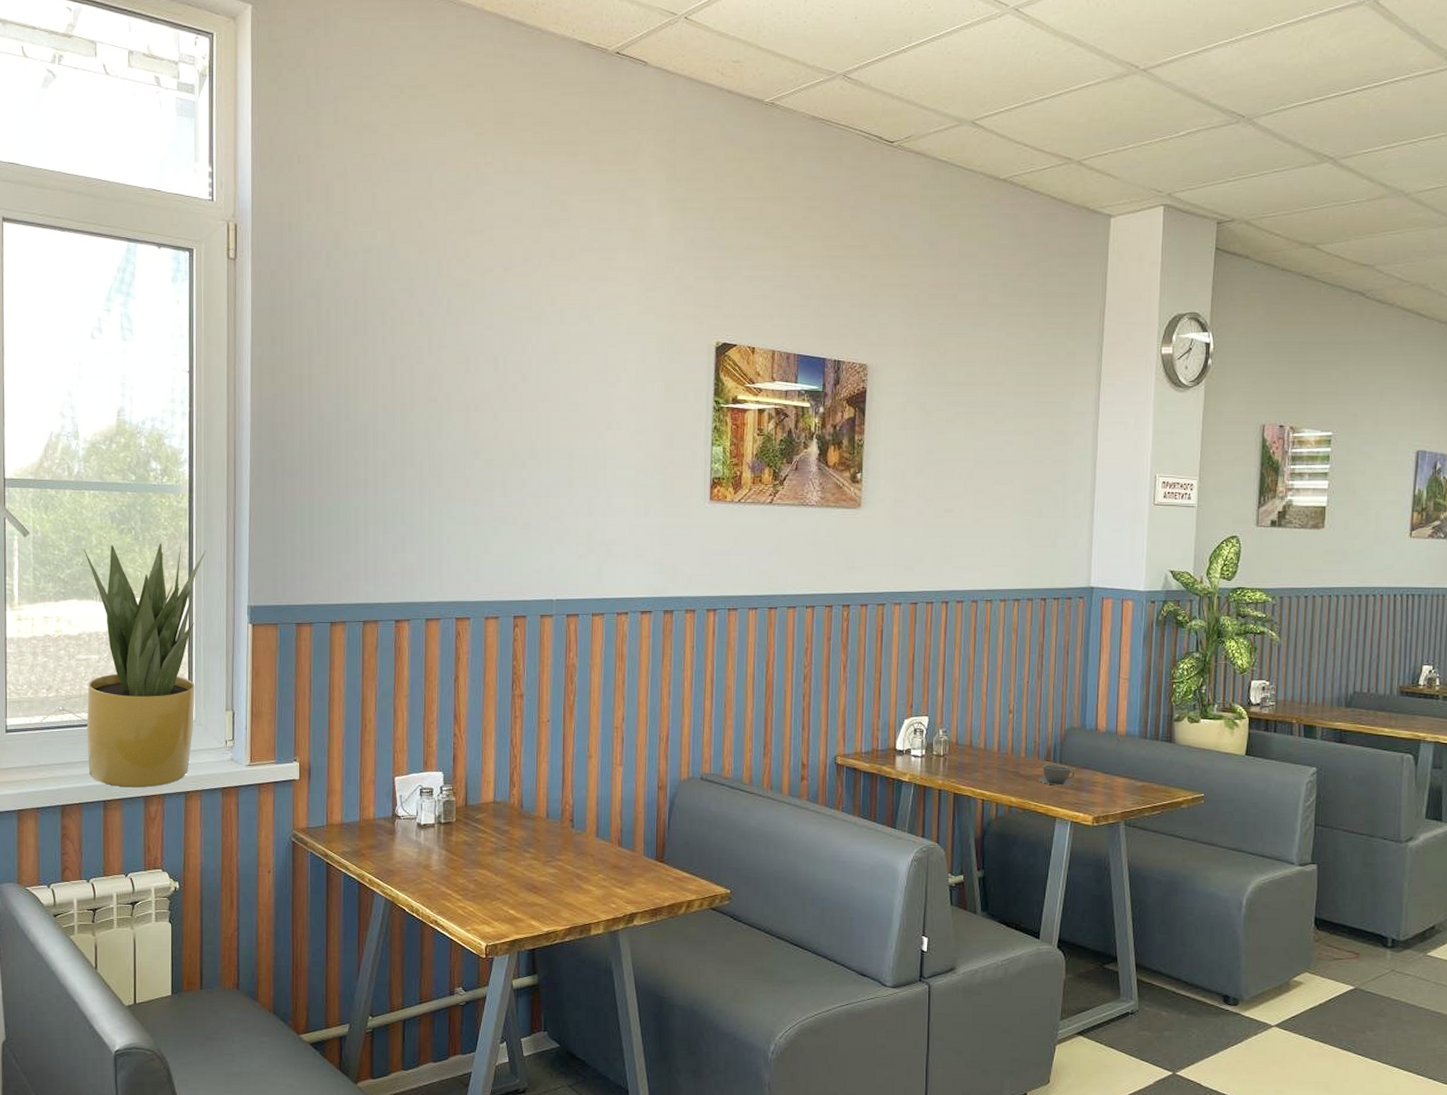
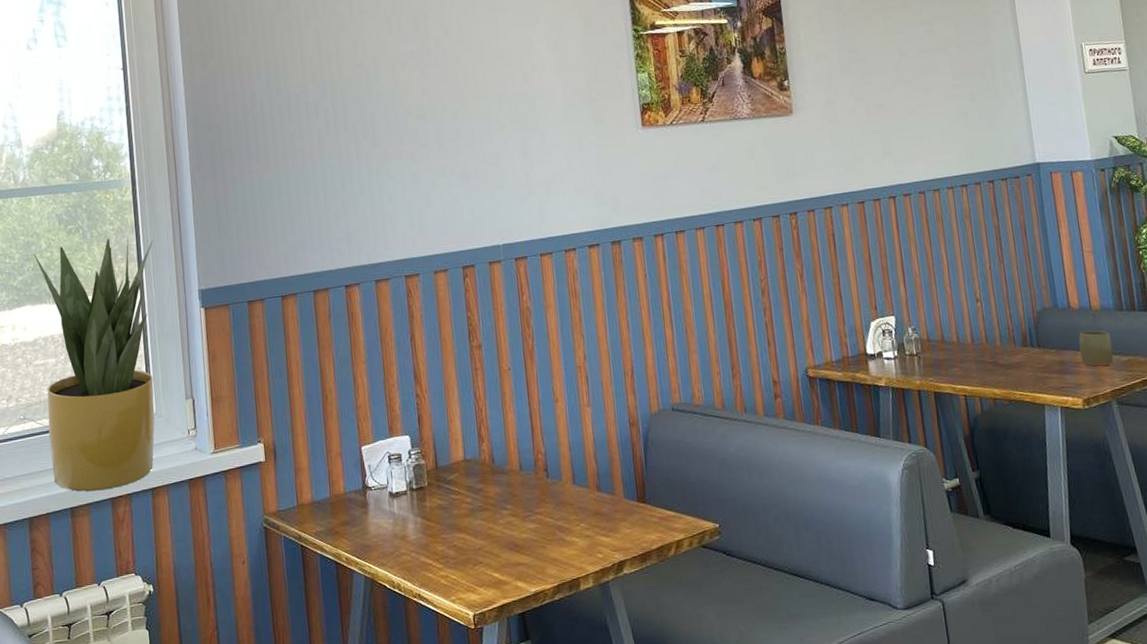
teacup: present [1037,764,1075,786] -> none [1017,348,1057,371]
mug: none [1099,753,1131,788] -> present [1078,330,1114,367]

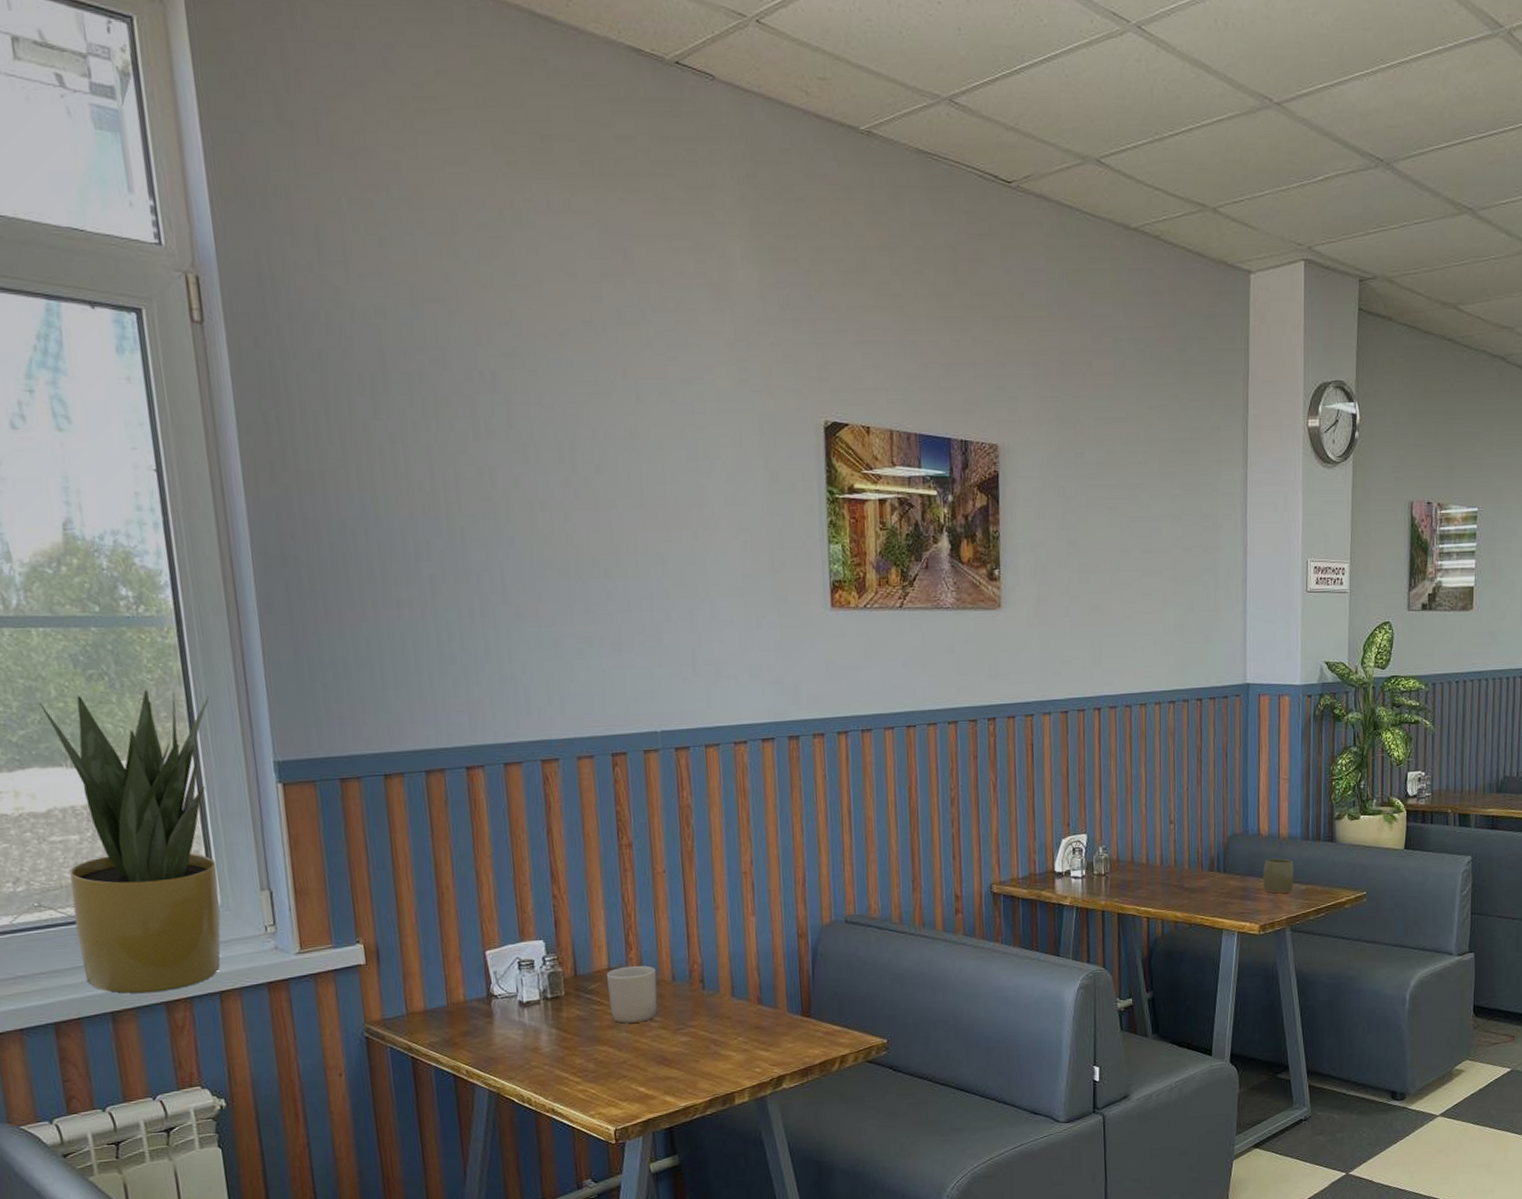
mug: none [462,456,508,512] -> present [606,965,658,1024]

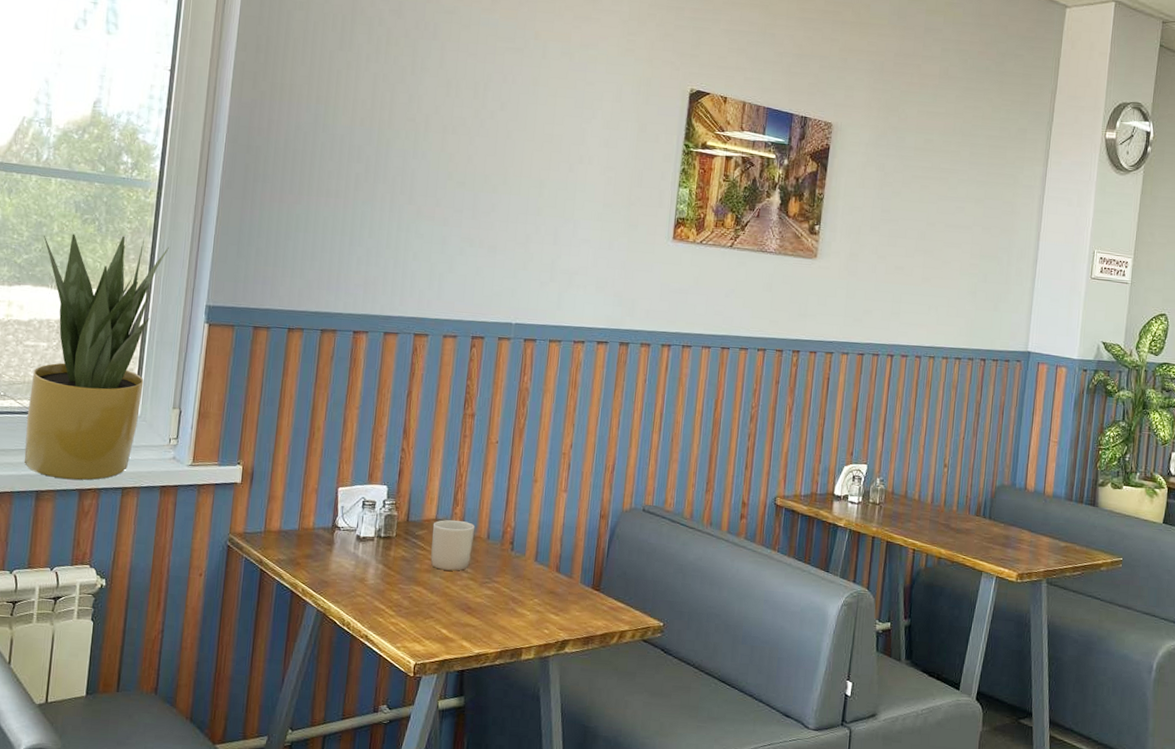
mug: present [1263,858,1295,894] -> none [1024,512,1056,548]

